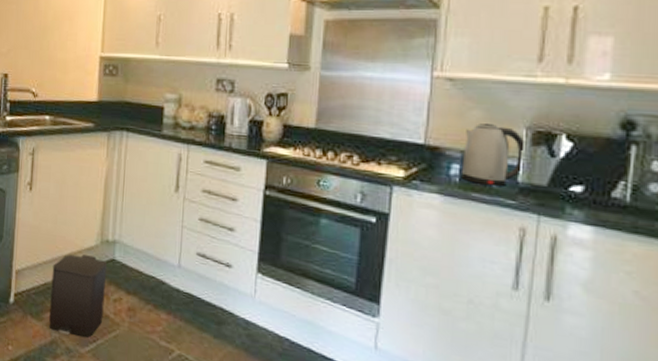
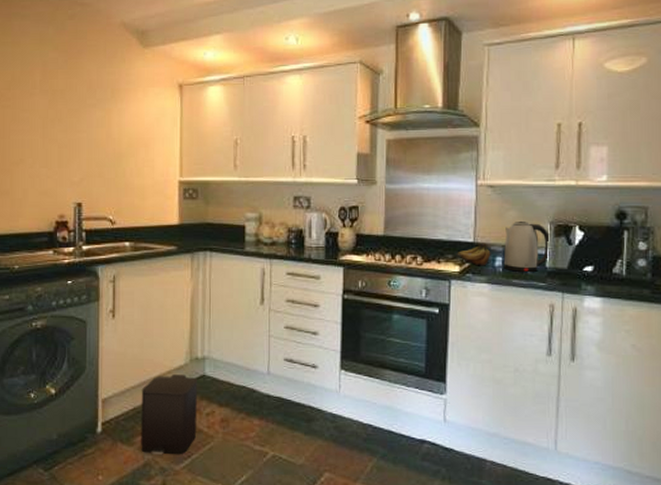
fruit: none [402,145,446,174] -> present [457,243,491,266]

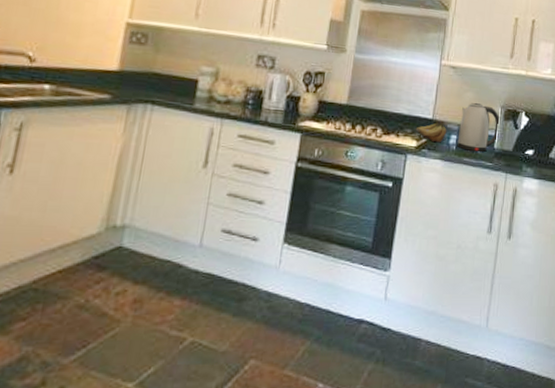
pedal bin: present [141,374,198,455] -> none [18,245,112,345]

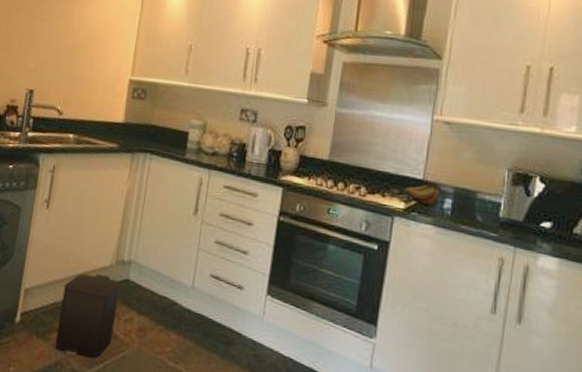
pedal bin: none [18,245,112,345] -> present [55,273,121,359]
kettle: present [457,102,500,153] -> none [452,163,507,221]

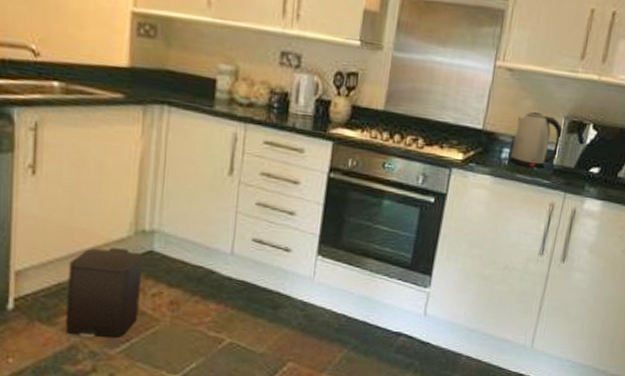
fruit: present [403,181,441,207] -> none [462,131,499,157]
kettle: none [452,163,507,221] -> present [509,111,563,169]

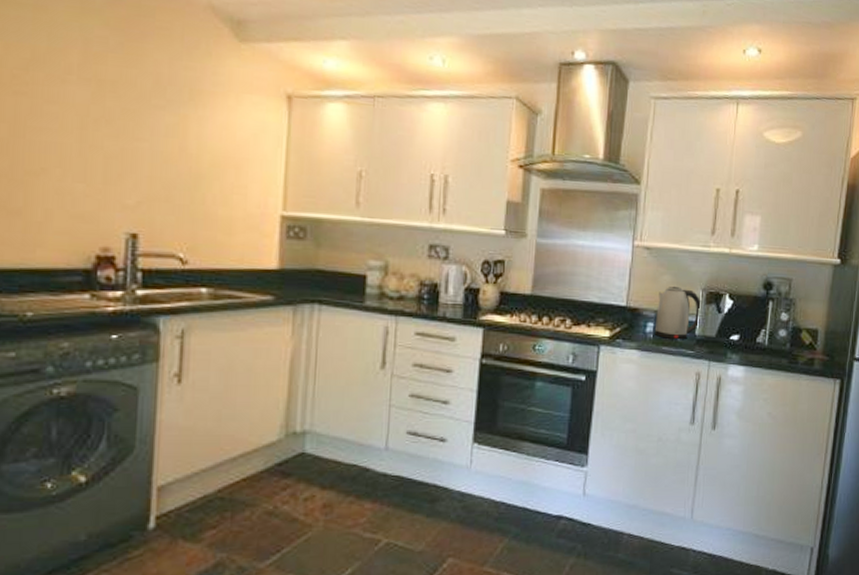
pedal bin: present [66,248,144,339] -> none [211,453,295,552]

